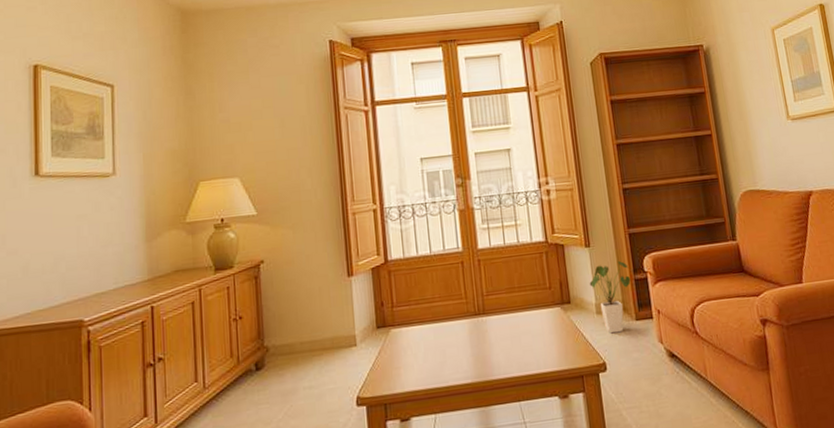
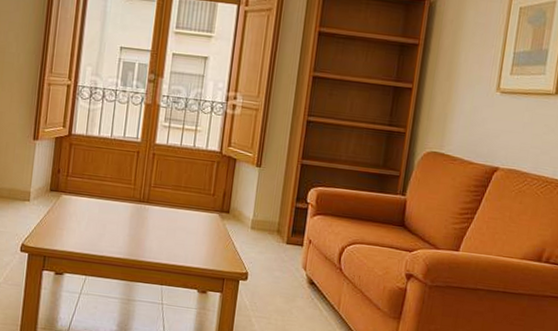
house plant: present [589,260,631,334] -> none [251,186,293,251]

